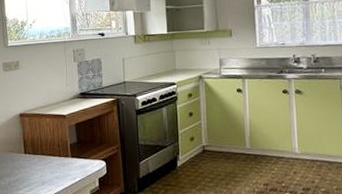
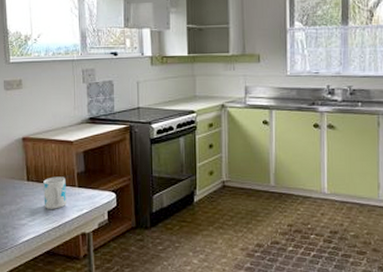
mug: none [39,148,61,179] -> present [43,177,66,209]

